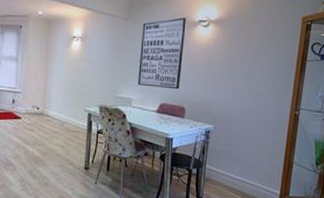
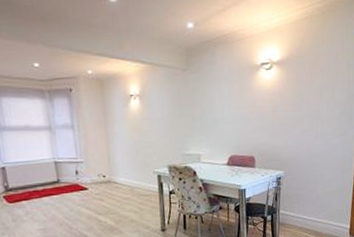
wall art: present [138,18,186,90] -> none [203,62,248,140]

